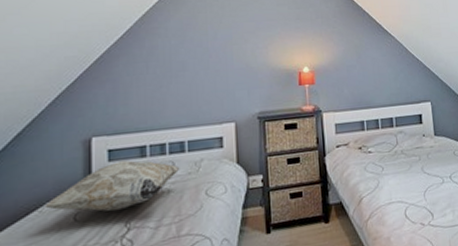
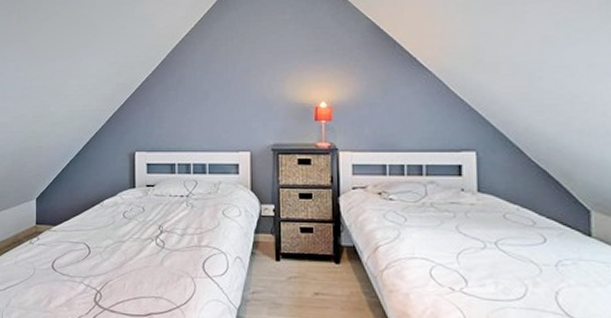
decorative pillow: present [44,160,180,212] -> none [104,175,202,215]

